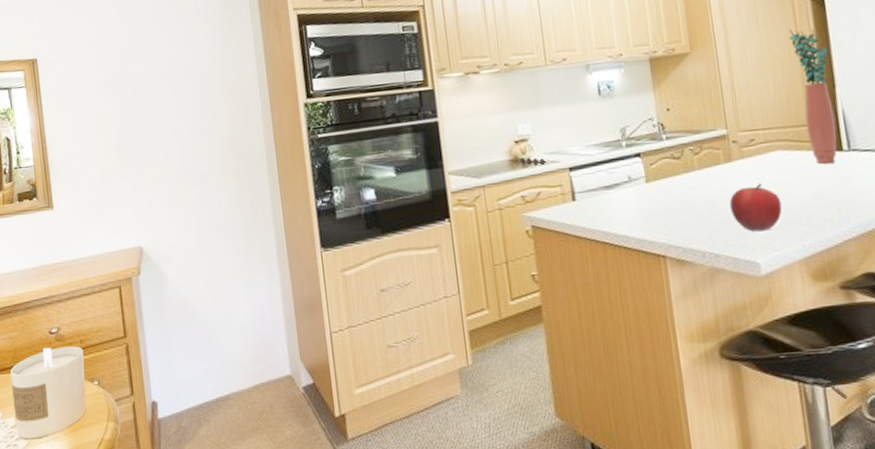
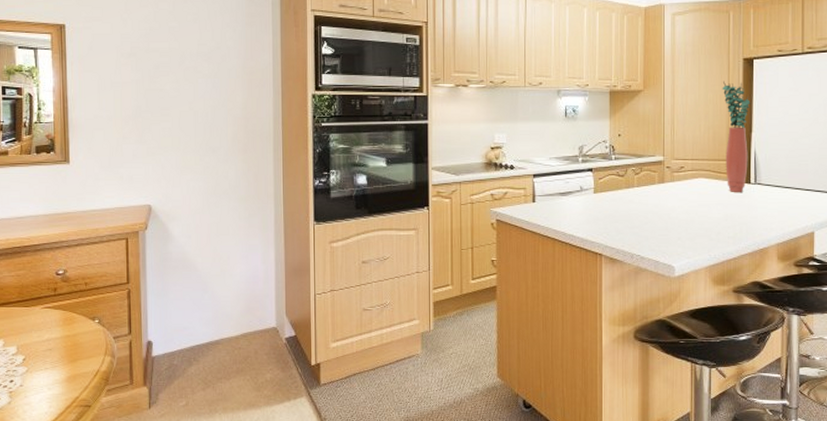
candle: present [10,346,86,440] -> none [15,287,88,367]
fruit: present [729,184,783,232] -> none [658,203,698,241]

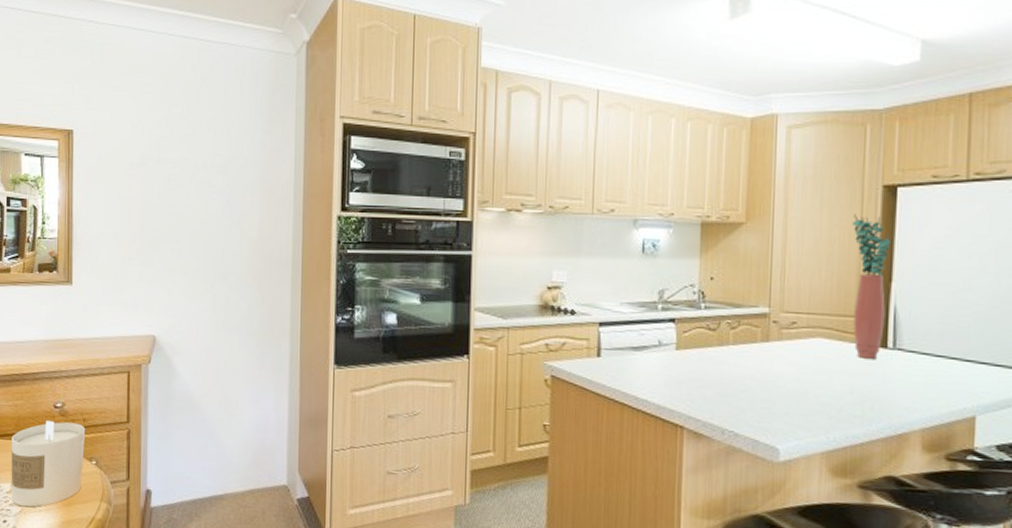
candle: none [15,287,88,367] -> present [11,421,86,507]

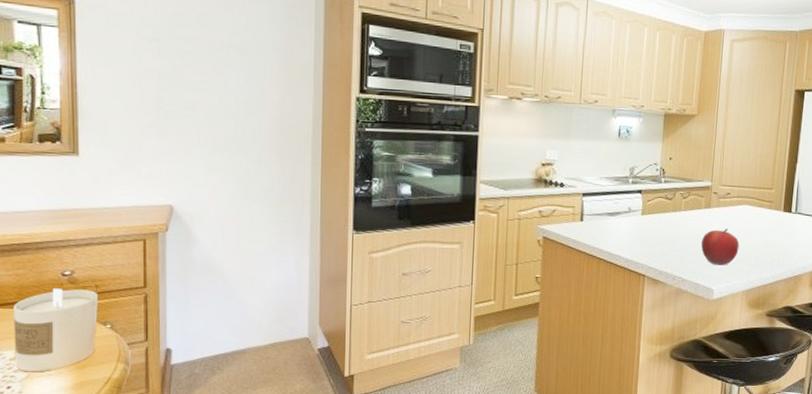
fruit: none [759,369,813,418] -> present [701,229,740,266]
vase: present [852,214,892,359] -> none [769,111,799,221]

